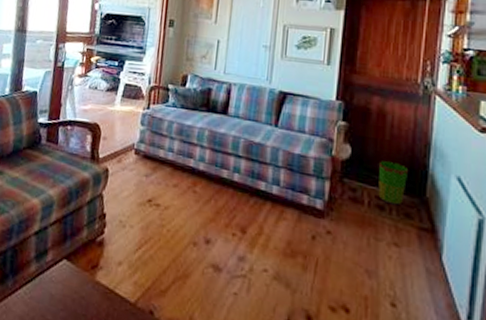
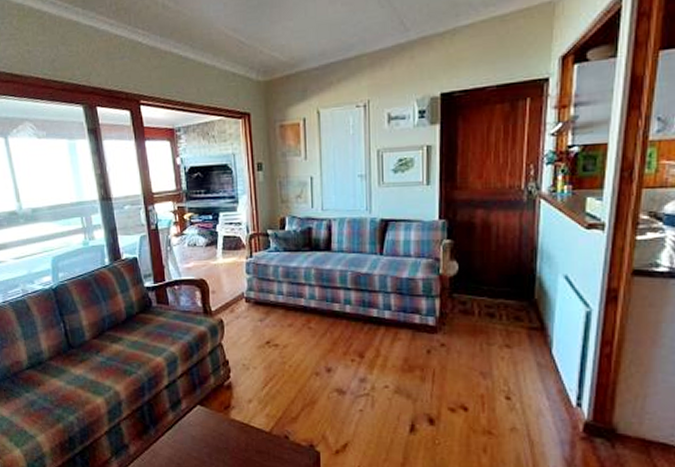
waste bin: present [378,161,408,206] -> none [486,271,515,311]

